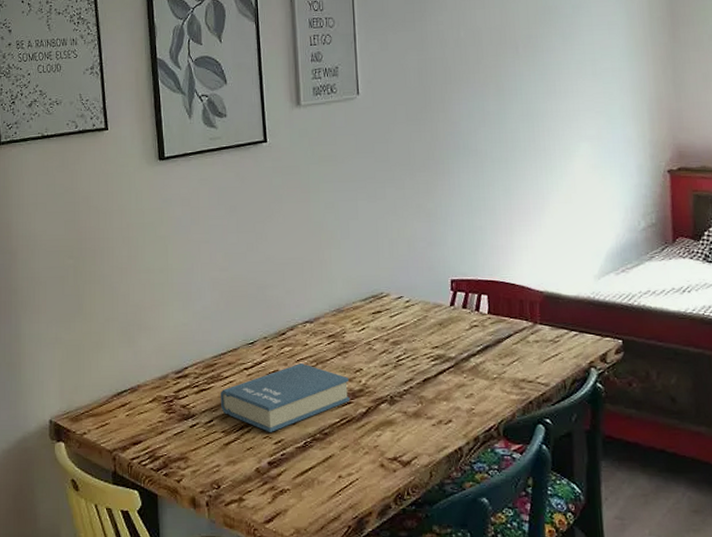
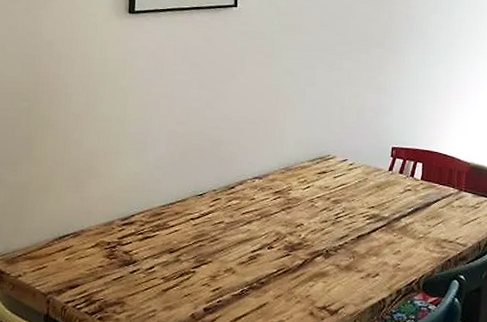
book: present [221,363,351,432] -> none [163,216,289,280]

